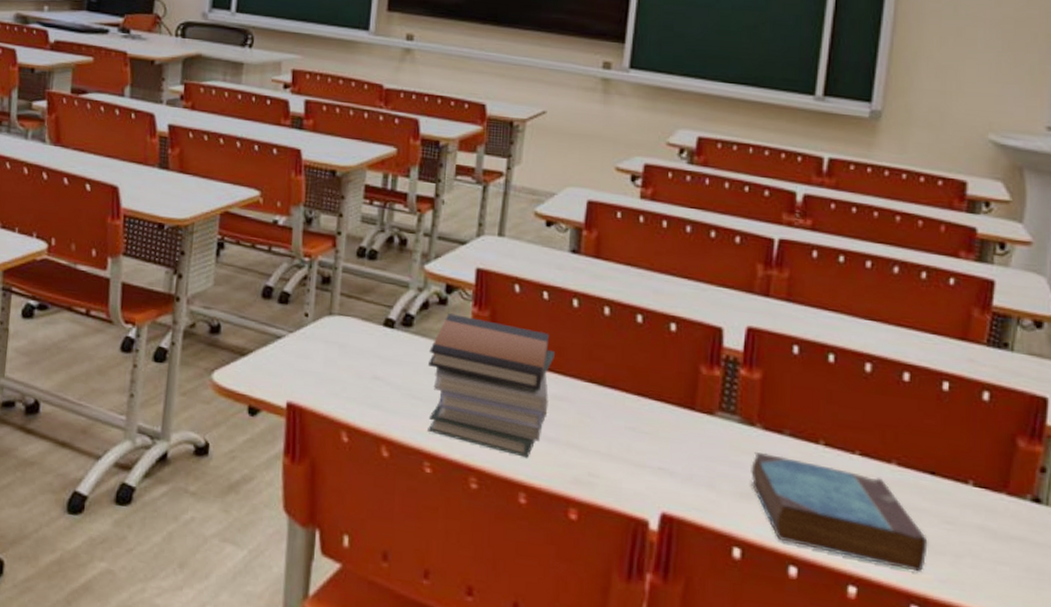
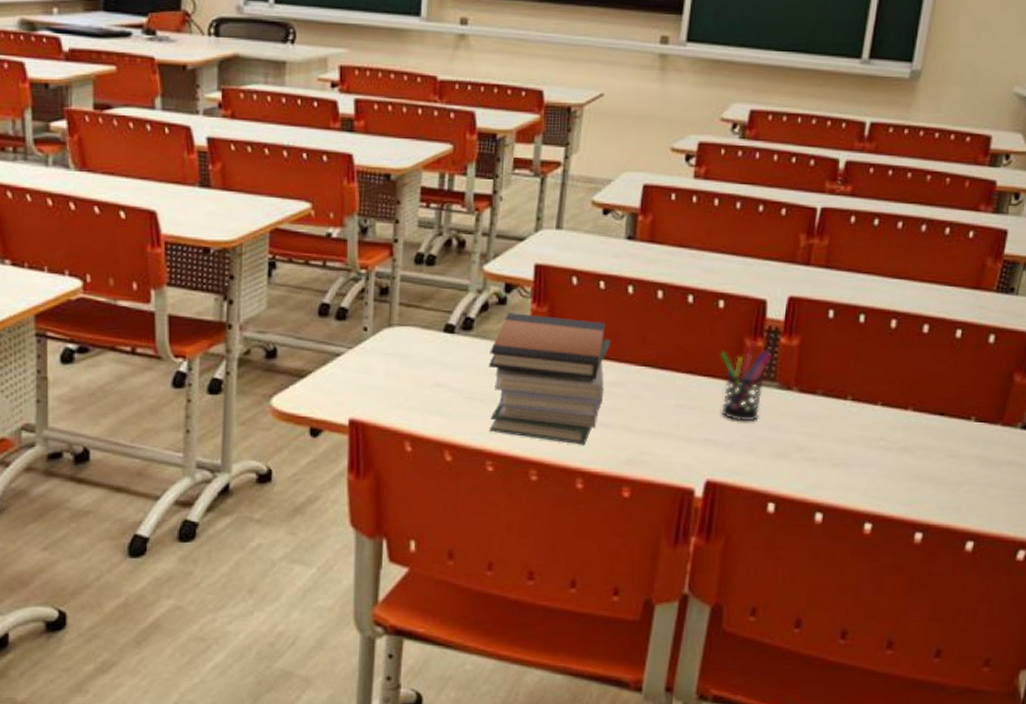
pen holder: none [673,369,731,456] -> present [719,341,772,422]
book: present [751,452,928,573] -> none [786,414,934,504]

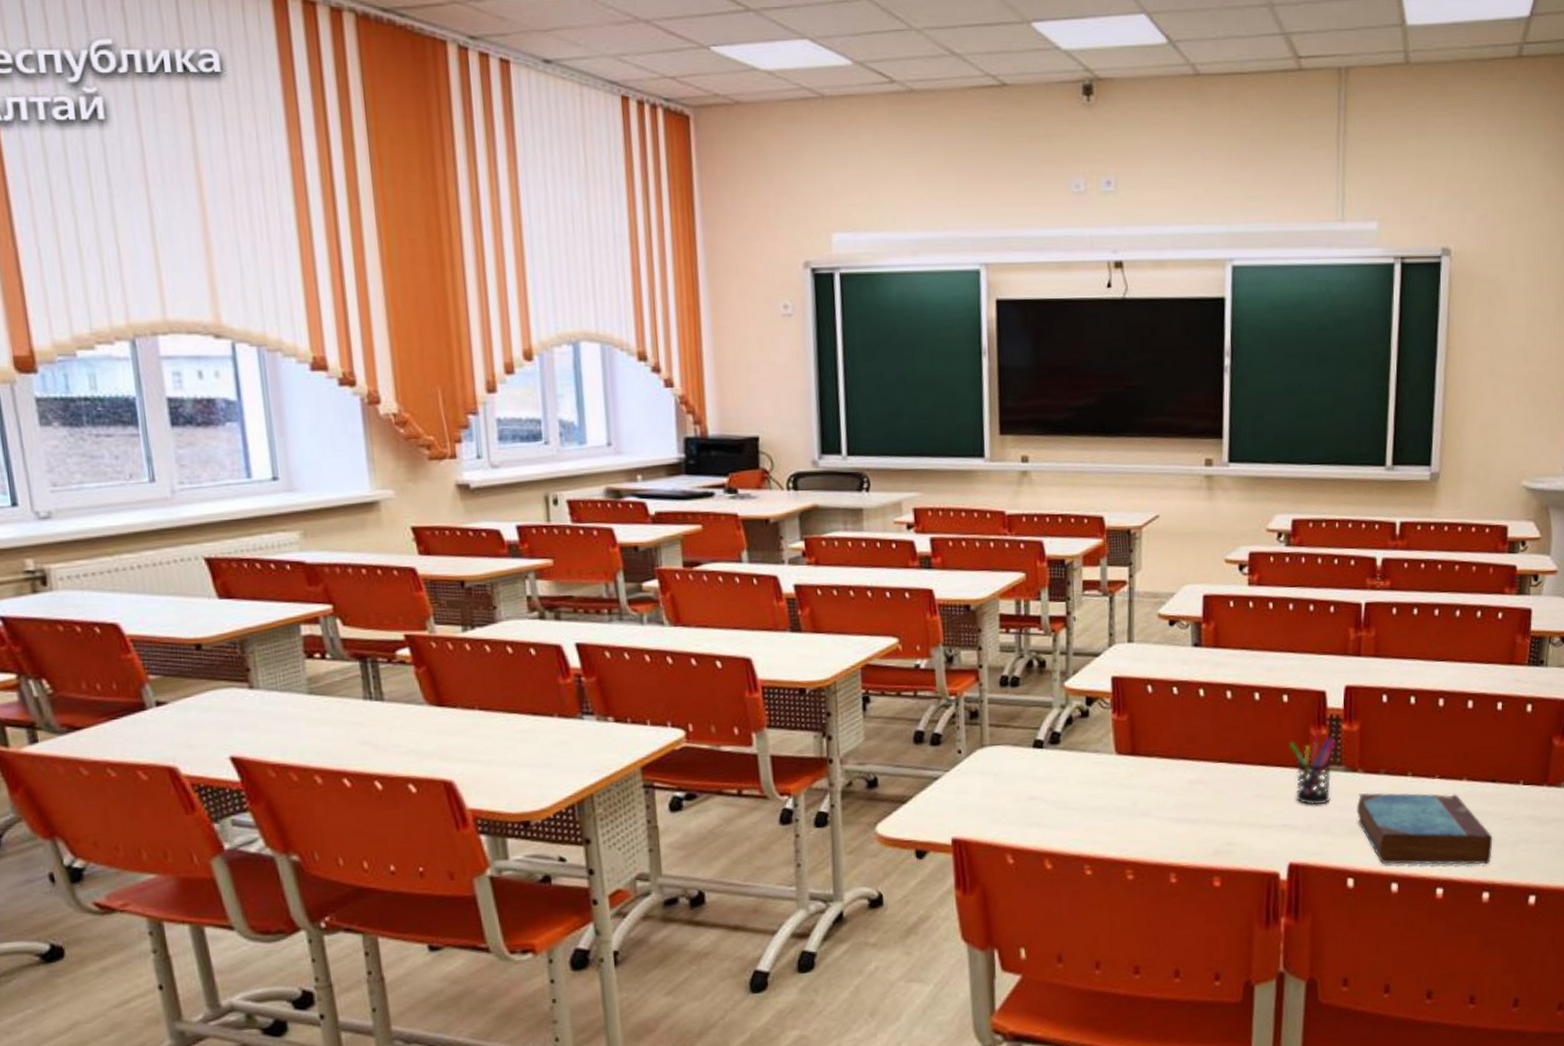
book stack: present [489,313,610,445] -> none [1077,723,1188,842]
book: none [786,414,934,504] -> present [1356,792,1493,866]

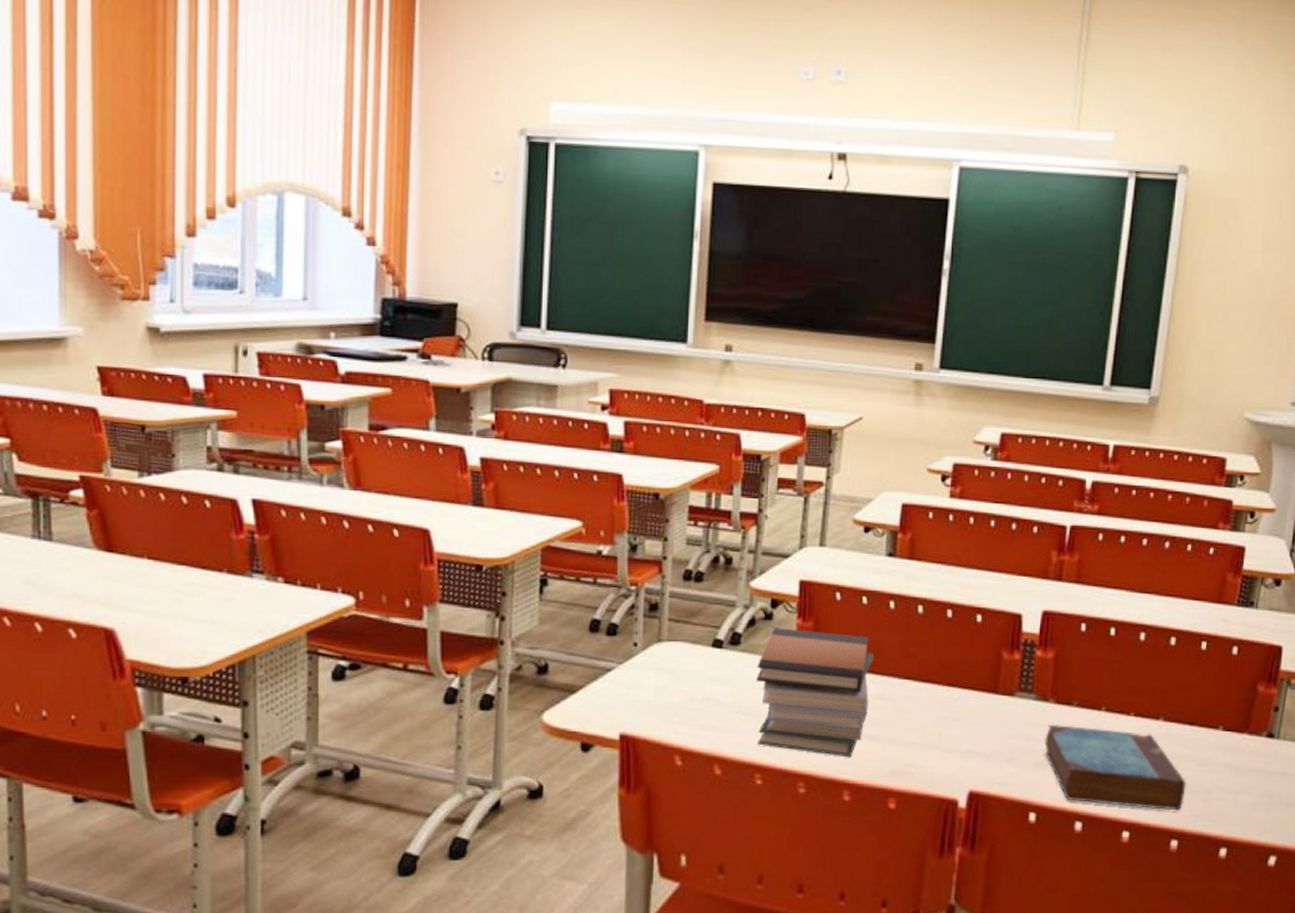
book stack: none [1077,723,1188,842] -> present [757,628,874,758]
pen holder: present [1289,730,1336,806] -> none [979,654,1029,733]

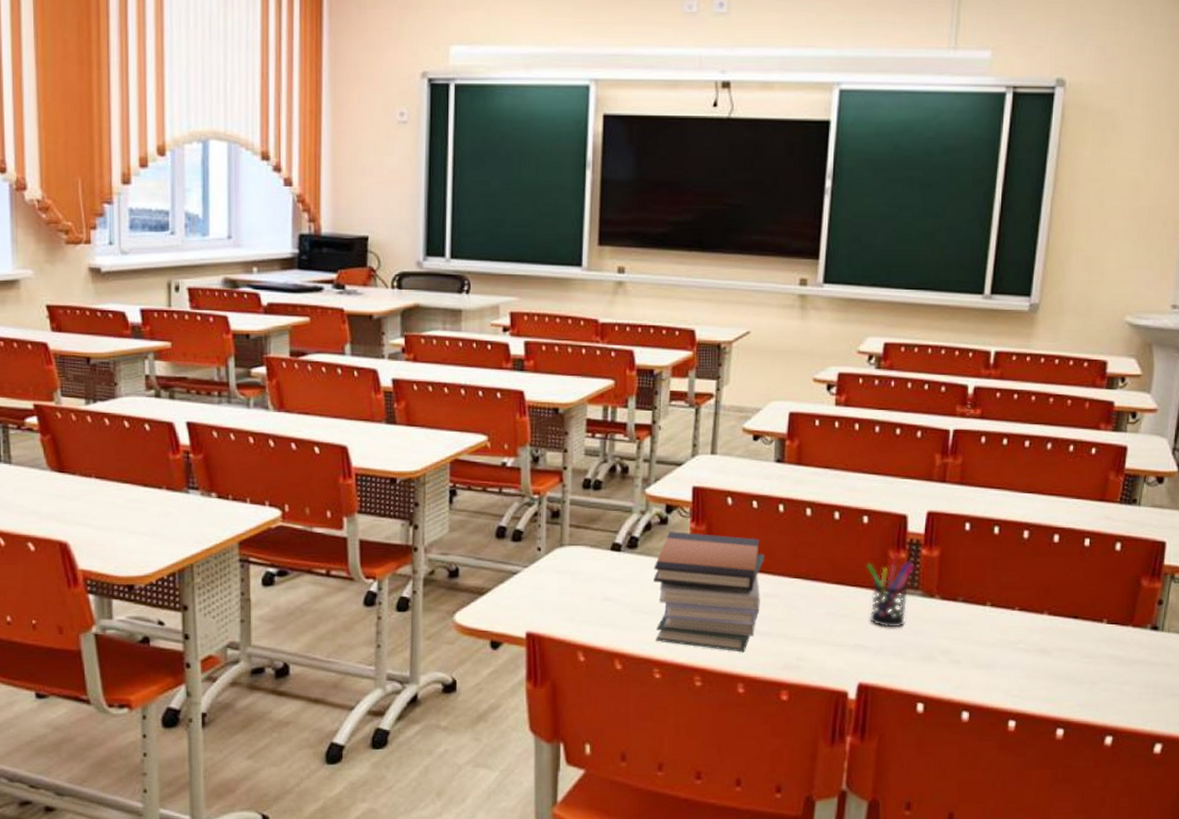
pen holder: none [979,654,1029,733] -> present [866,553,915,628]
book: present [1045,725,1186,812] -> none [931,620,1071,702]

